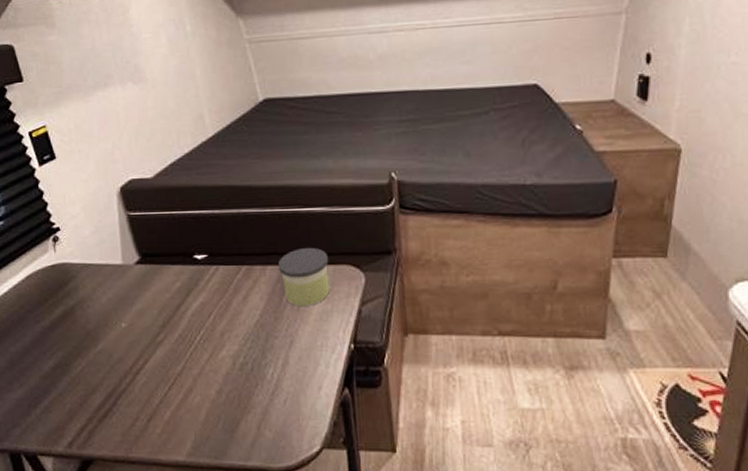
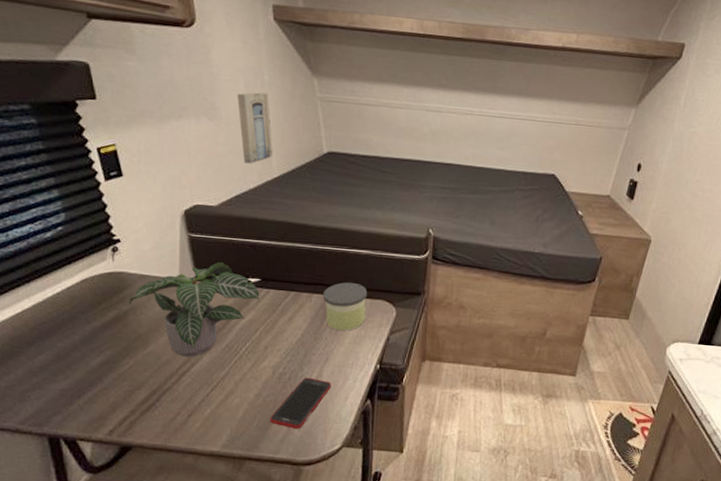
potted plant: none [74,240,209,352] -> present [129,262,260,357]
wall art: none [161,45,205,126] -> present [237,92,273,164]
cell phone: none [236,365,301,429] -> present [270,377,332,429]

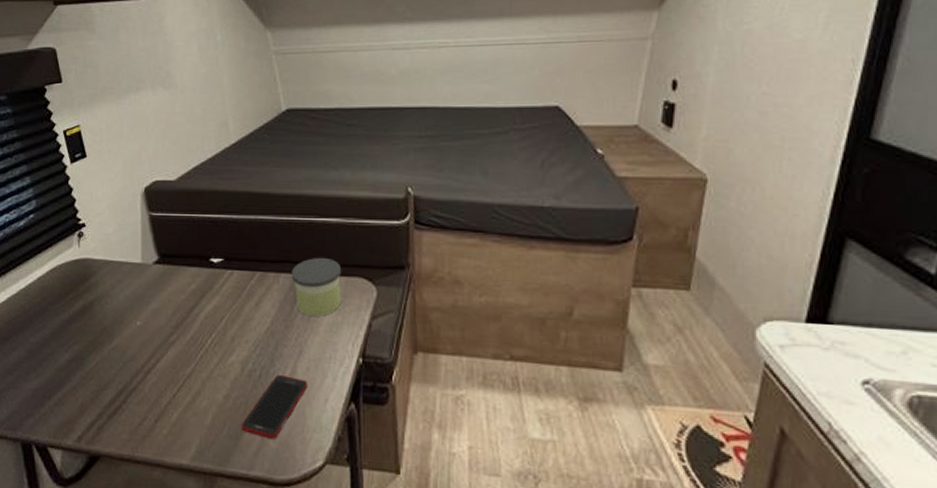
potted plant: present [129,262,260,357] -> none [94,241,223,351]
wall art: present [237,92,273,164] -> none [192,54,229,131]

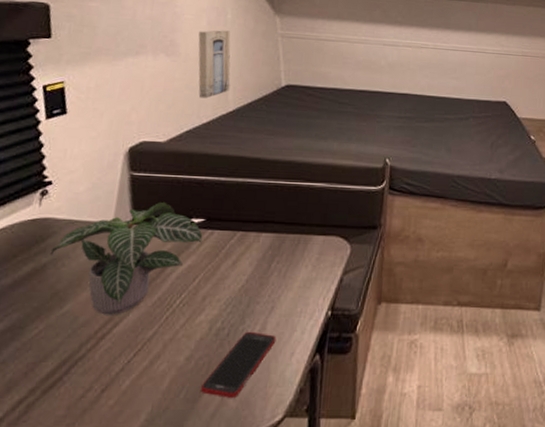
potted plant: none [94,241,223,351] -> present [50,201,203,315]
wall art: none [192,54,229,131] -> present [198,30,231,99]
candle: present [291,257,342,317] -> none [272,218,321,273]

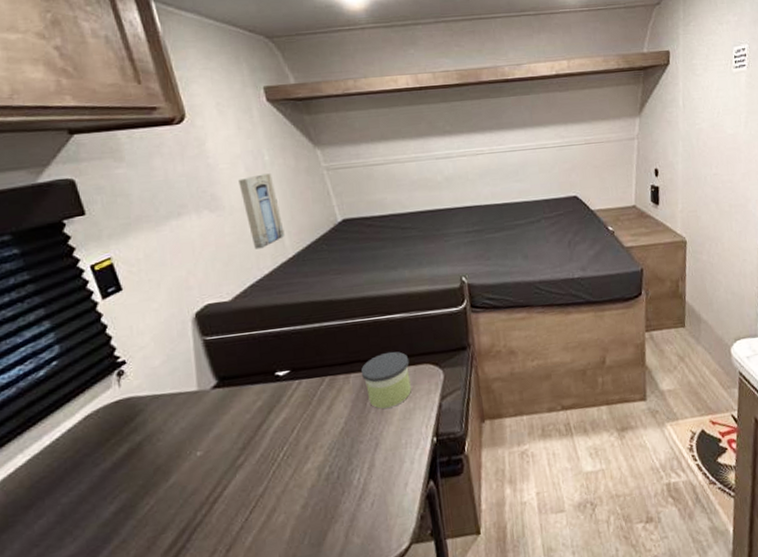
potted plant: present [50,201,203,315] -> none [142,360,292,480]
cell phone: present [201,331,277,398] -> none [323,470,387,537]
candle: none [272,218,321,273] -> present [360,351,411,409]

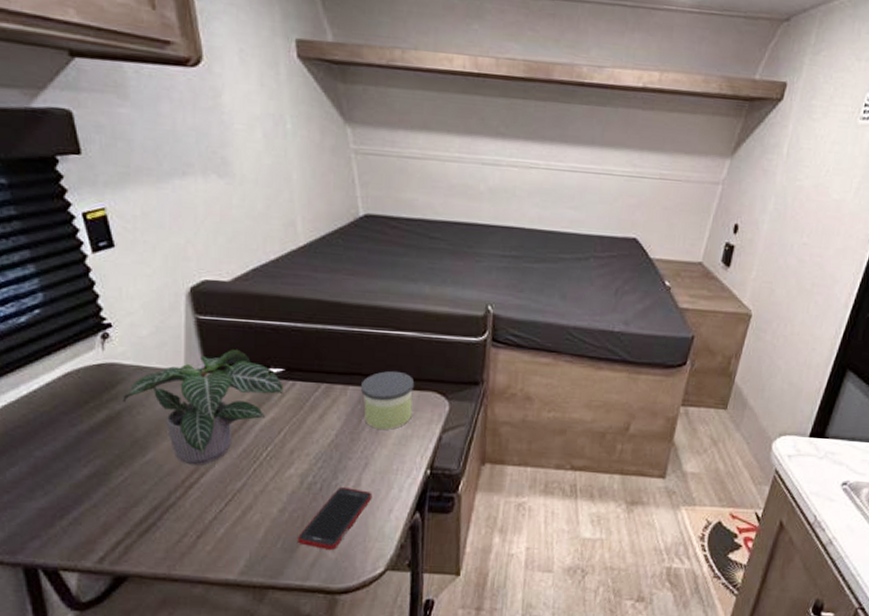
potted plant: none [142,360,292,480] -> present [123,349,284,465]
wall art: present [239,173,285,249] -> none [254,144,298,230]
cell phone: none [323,470,387,537] -> present [298,486,373,550]

